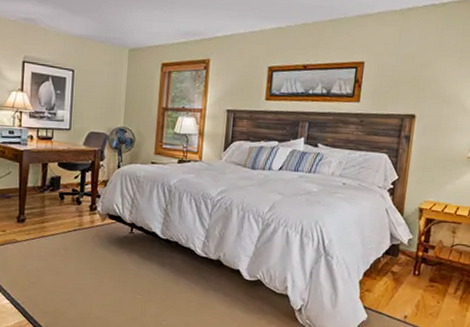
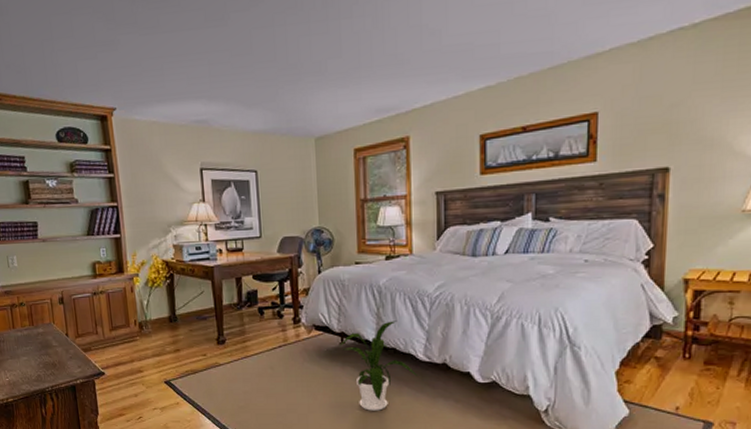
house plant: none [129,217,194,297] -> present [340,321,417,411]

